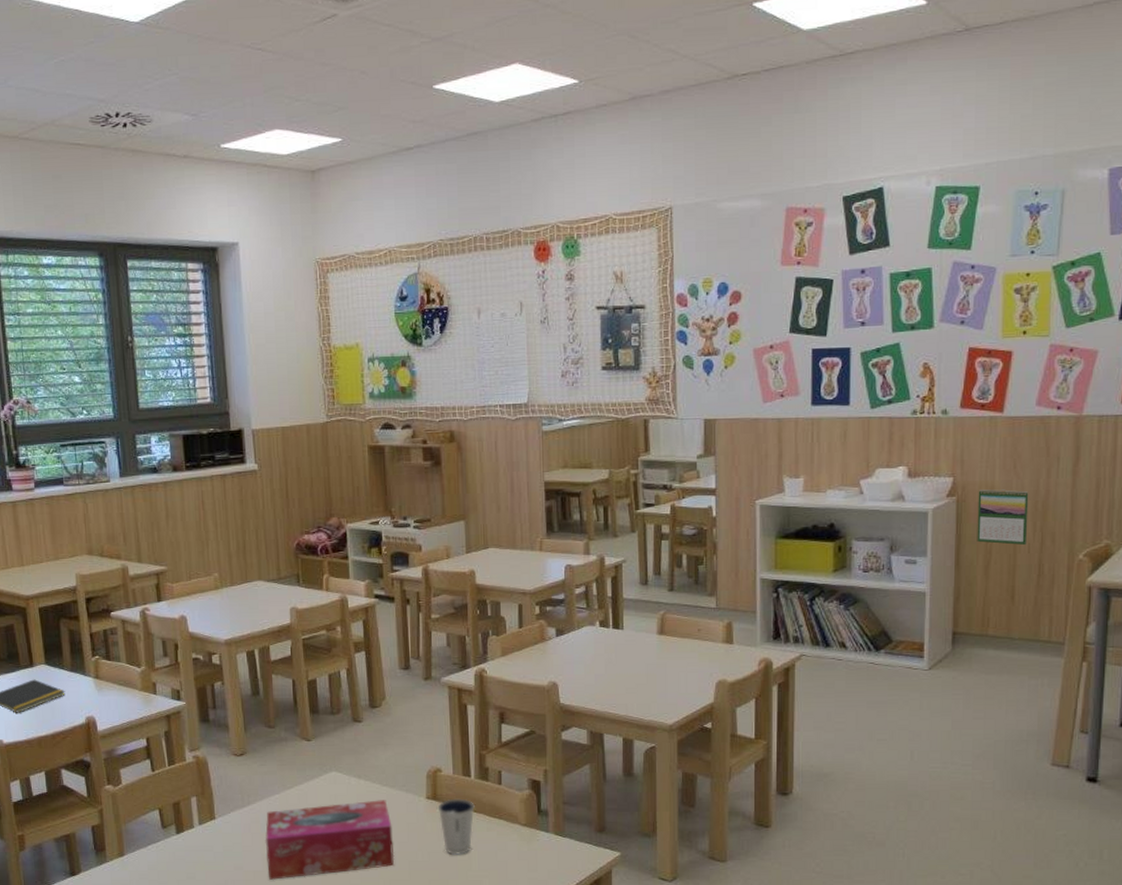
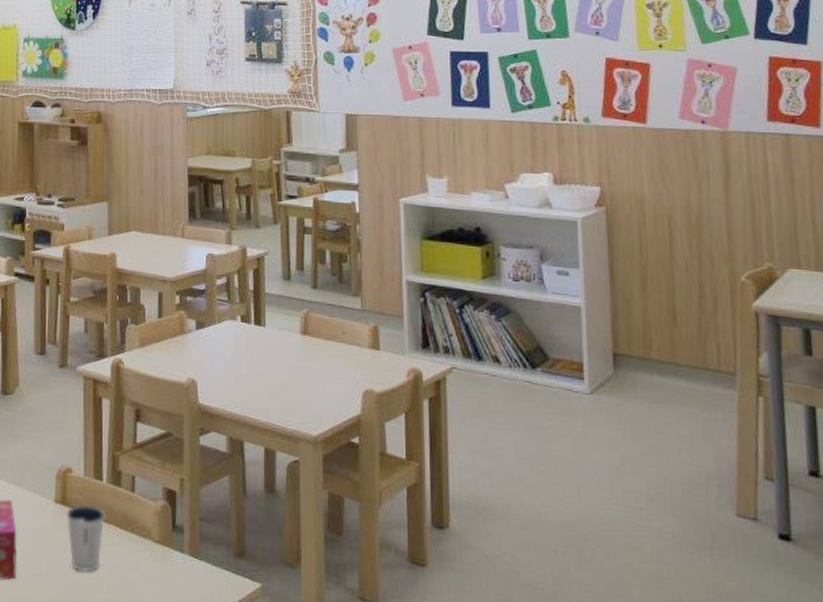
calendar: present [977,489,1029,546] -> none [627,201,684,263]

